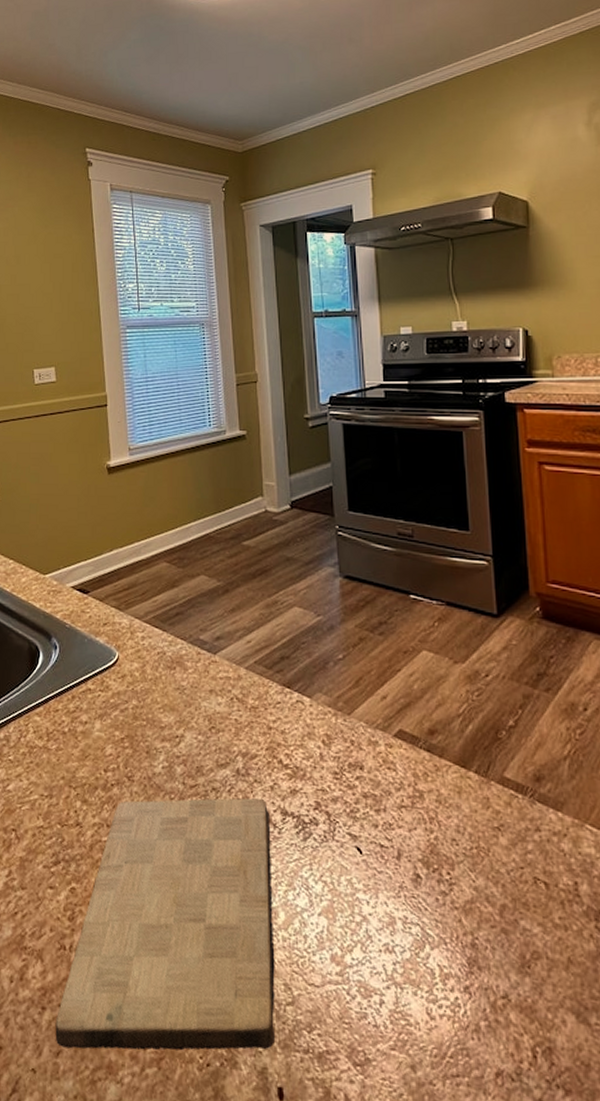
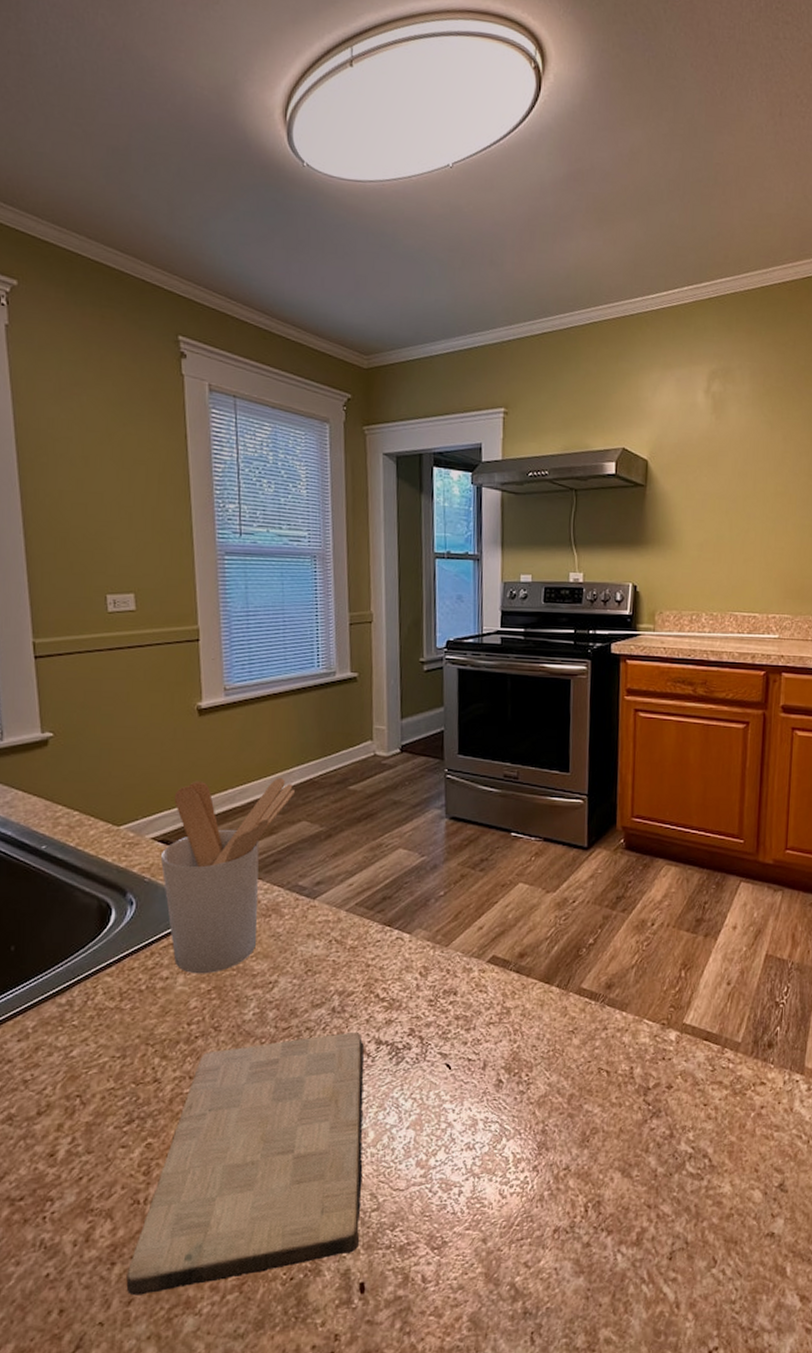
utensil holder: none [78,532,193,722] -> present [160,778,295,974]

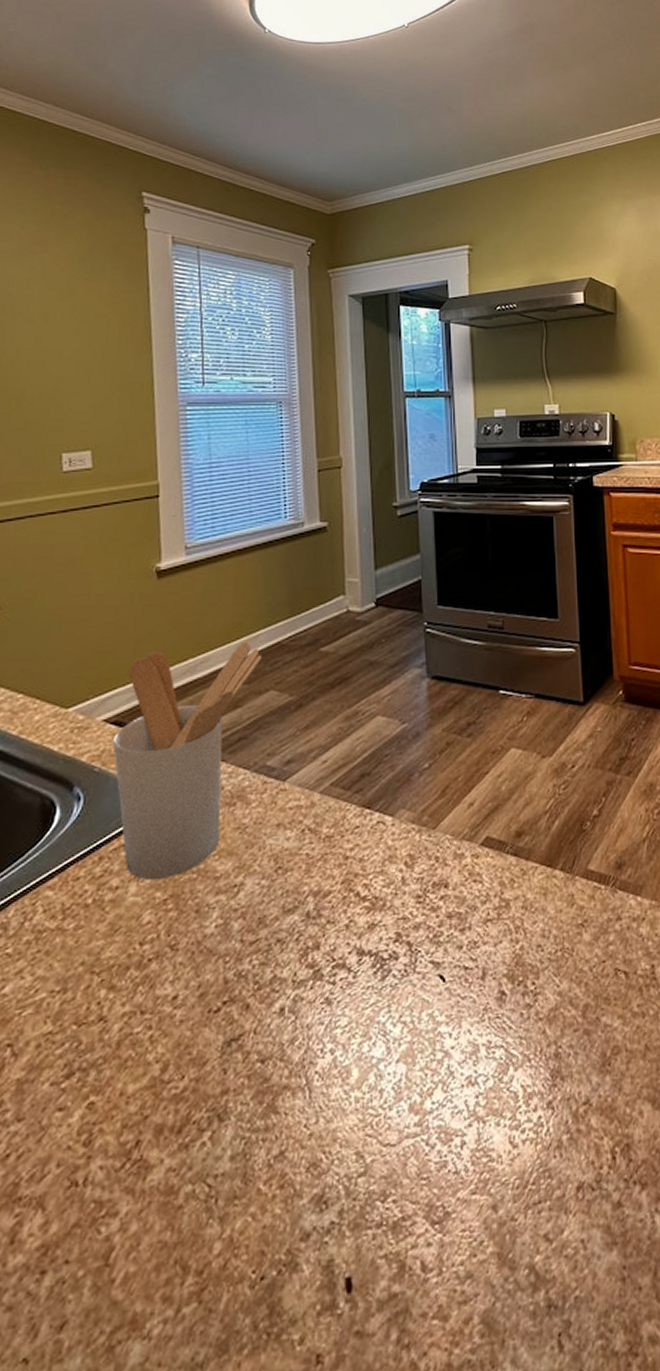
cutting board: present [126,1031,365,1296] -> none [58,940,346,1317]

